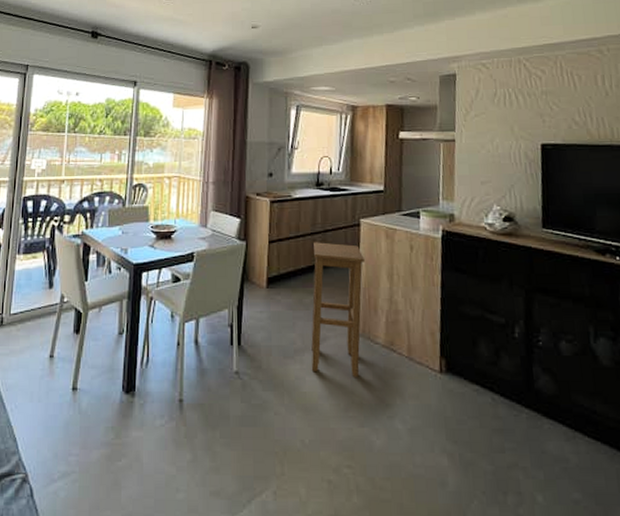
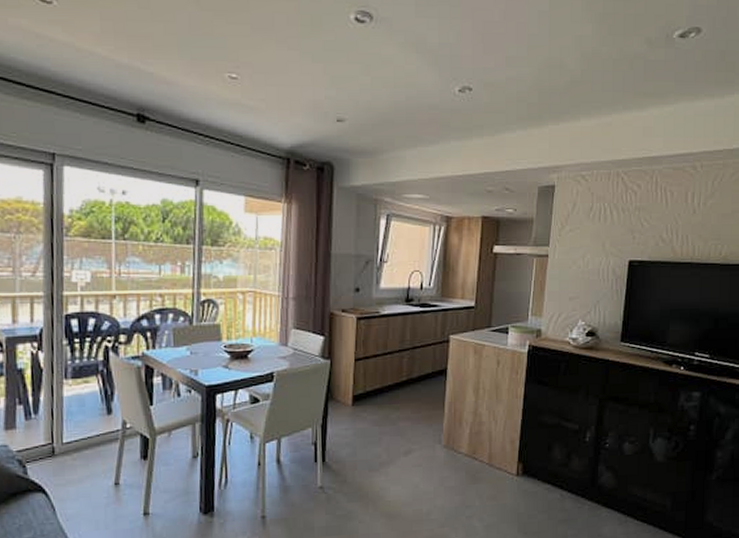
stool: present [311,242,365,377] -> none [396,359,452,484]

